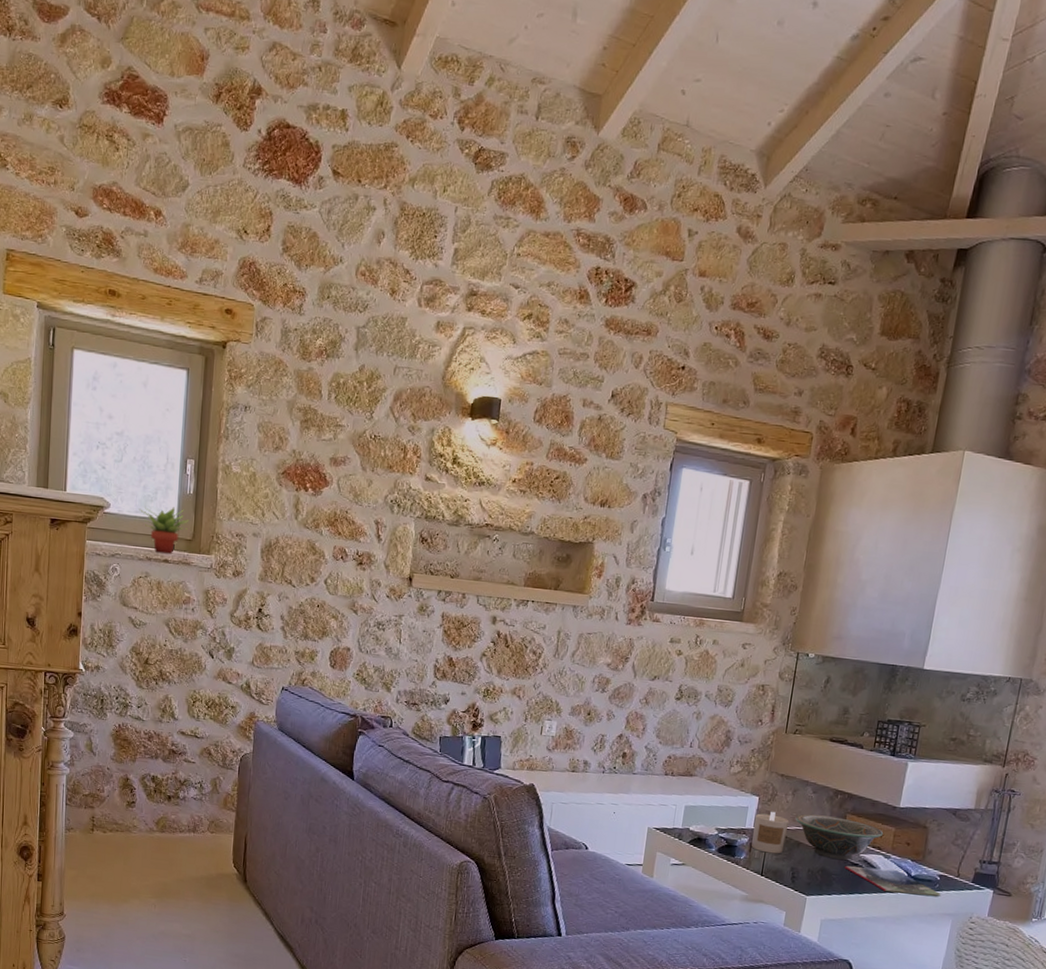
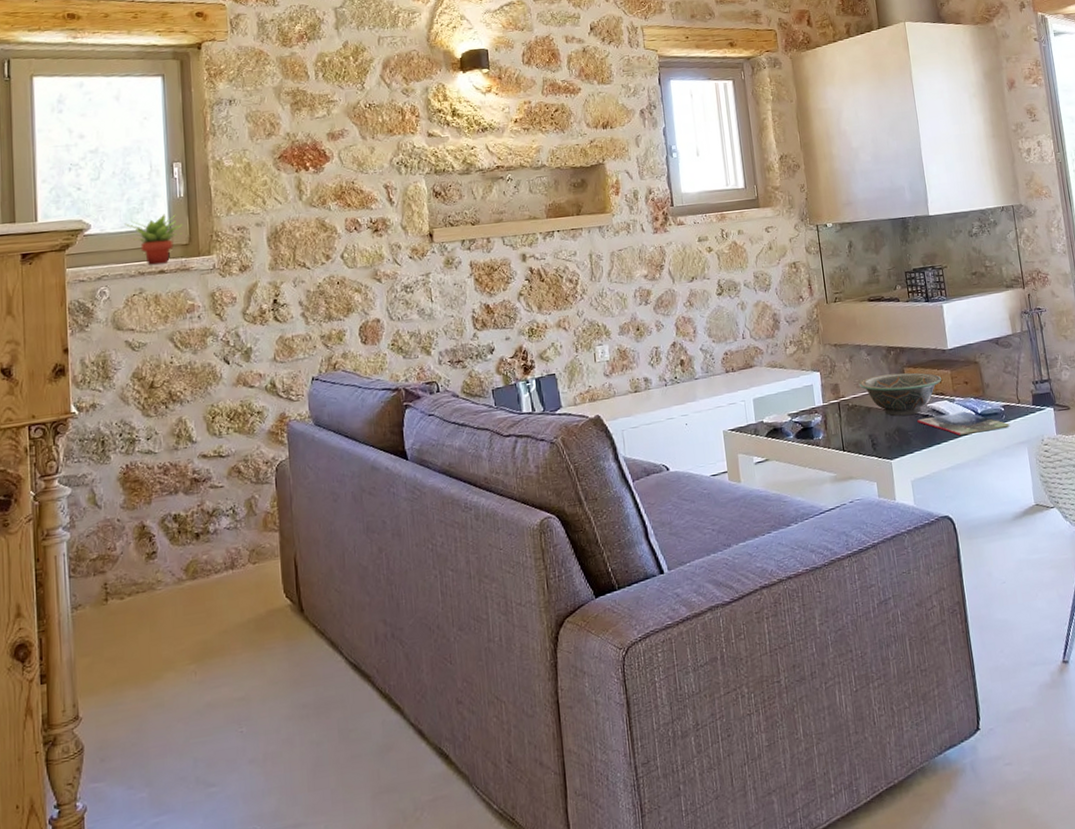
candle: present [751,811,790,854] -> none [821,382,857,427]

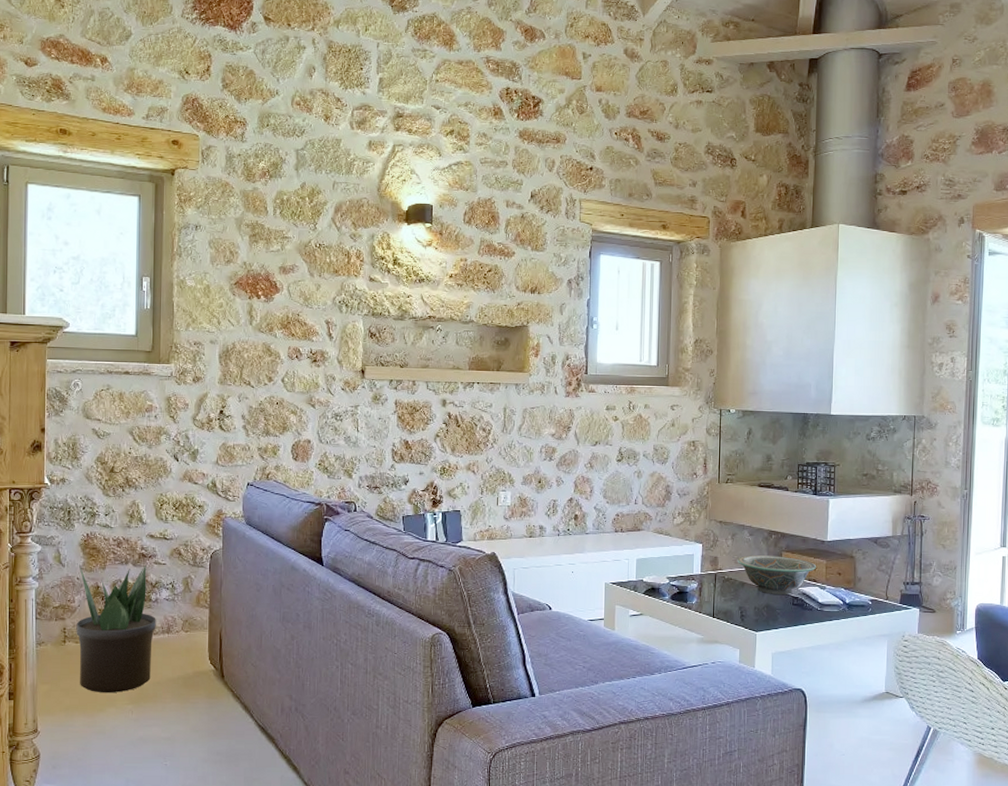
planter: none [119,492,218,656] -> present [76,566,156,693]
succulent plant: present [124,214,183,266] -> none [98,322,148,367]
magazine: present [917,412,1010,436] -> none [787,599,874,620]

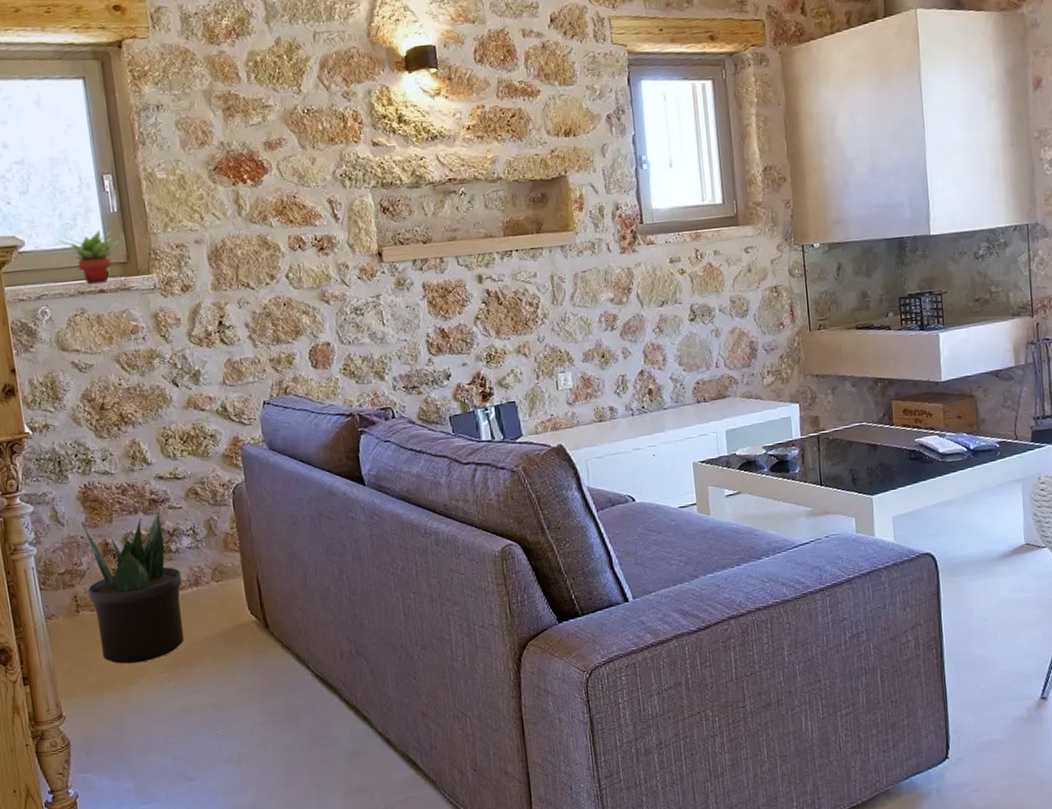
succulent plant: none [98,322,148,367] -> present [59,230,119,286]
decorative bowl: present [737,555,817,596] -> none [841,405,933,451]

